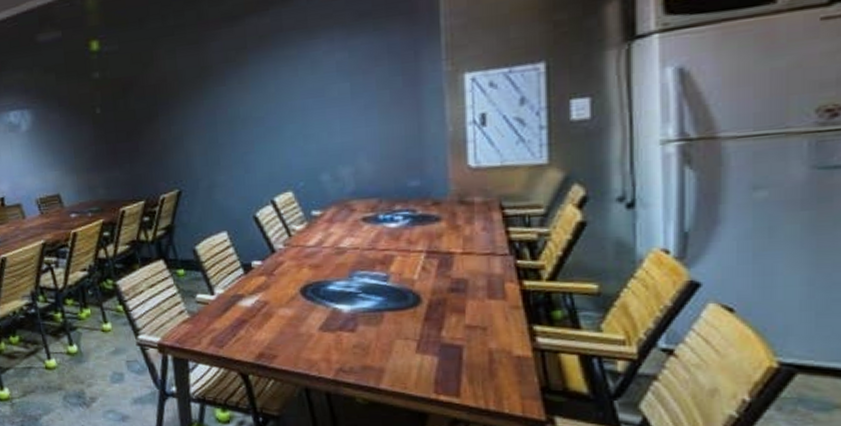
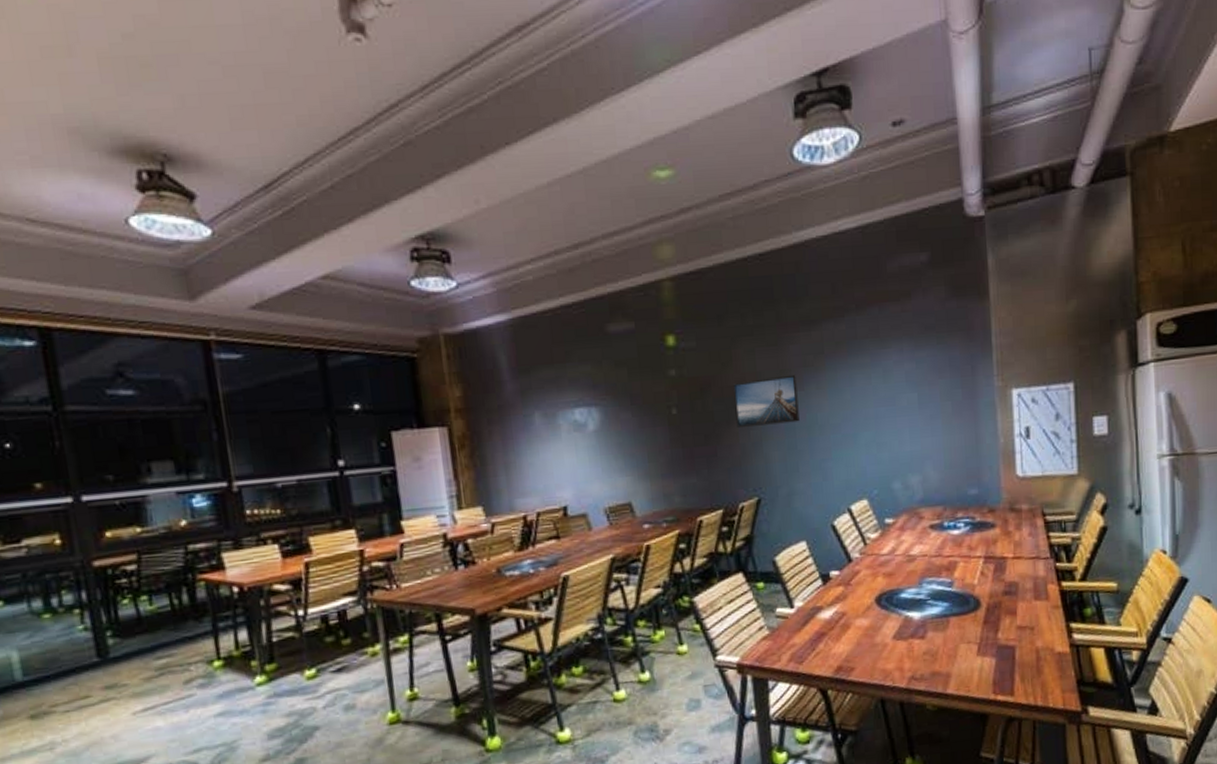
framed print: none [154,70,221,124] -> present [733,374,800,427]

